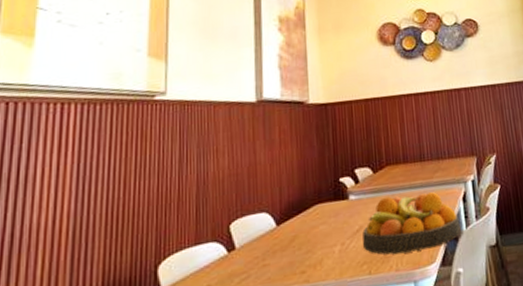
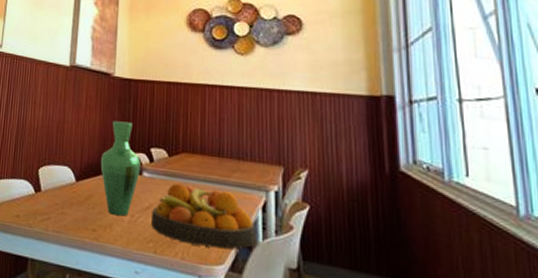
vase: none [302,148,347,250] -> present [100,121,141,217]

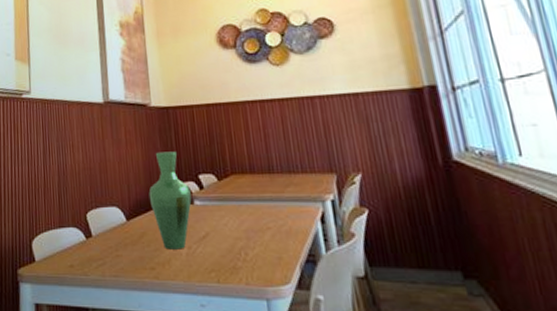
fruit bowl: present [151,183,256,249] -> none [209,206,319,268]

